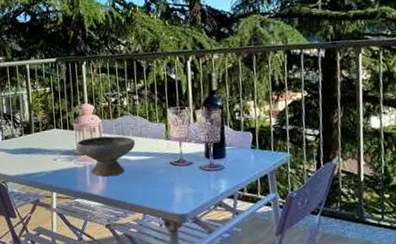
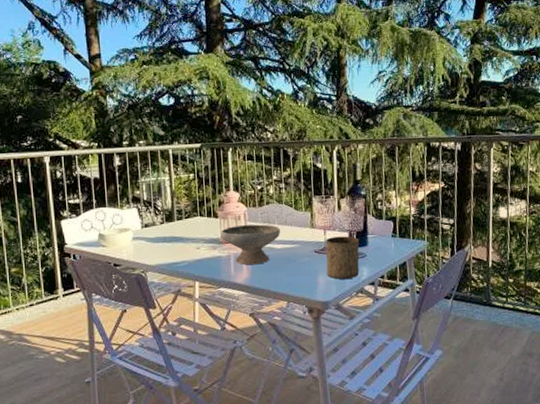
cup: none [181,147,217,193] -> present [326,236,360,280]

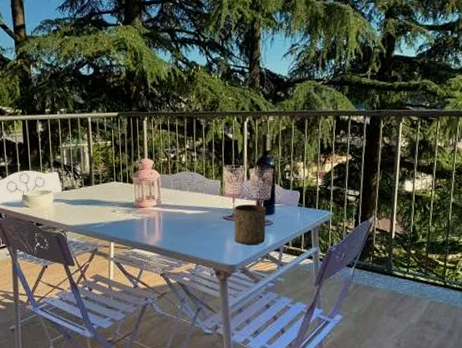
bowl: present [220,224,280,266] -> none [135,190,191,229]

